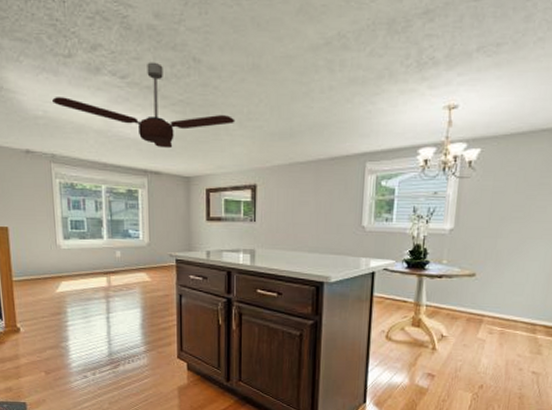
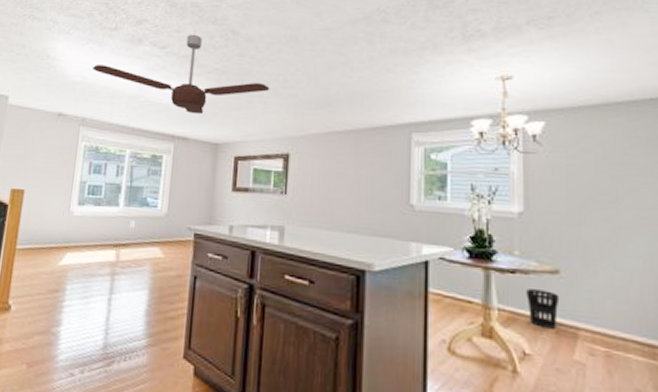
wastebasket: none [448,289,473,317] -> present [526,289,560,329]

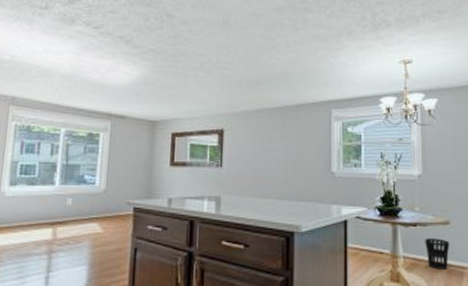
ceiling fan: present [93,34,270,115] -> none [22,15,205,93]

